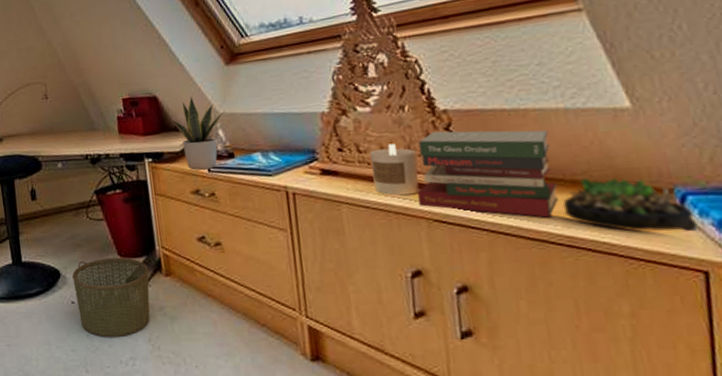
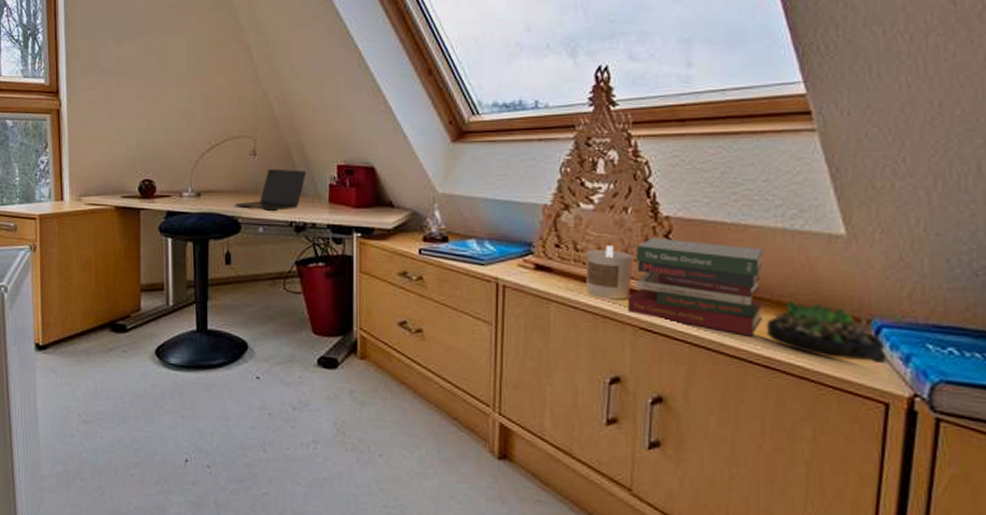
laptop: none [34,107,95,148] -> present [235,168,307,211]
basket: present [72,257,151,338] -> none [261,334,344,419]
potted plant: present [172,95,224,171] -> none [387,170,444,251]

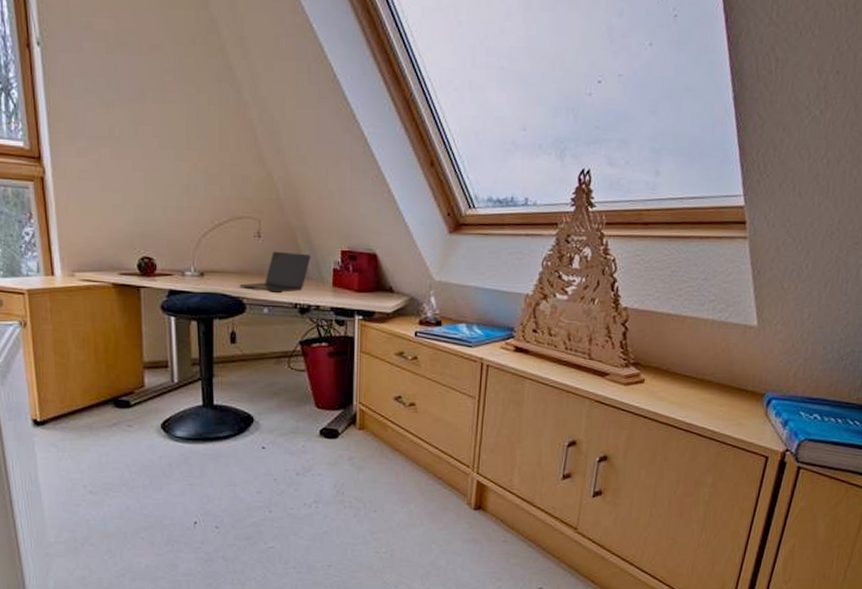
candle: present [586,245,633,300] -> none [555,331,595,378]
books: present [627,237,764,337] -> none [586,325,695,407]
succulent plant: present [766,300,885,361] -> none [689,378,772,425]

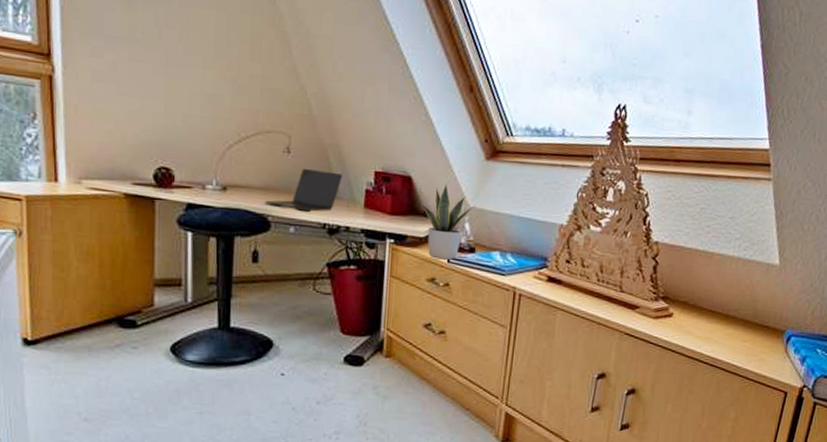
potted plant: none [388,258,439,334] -> present [422,183,475,260]

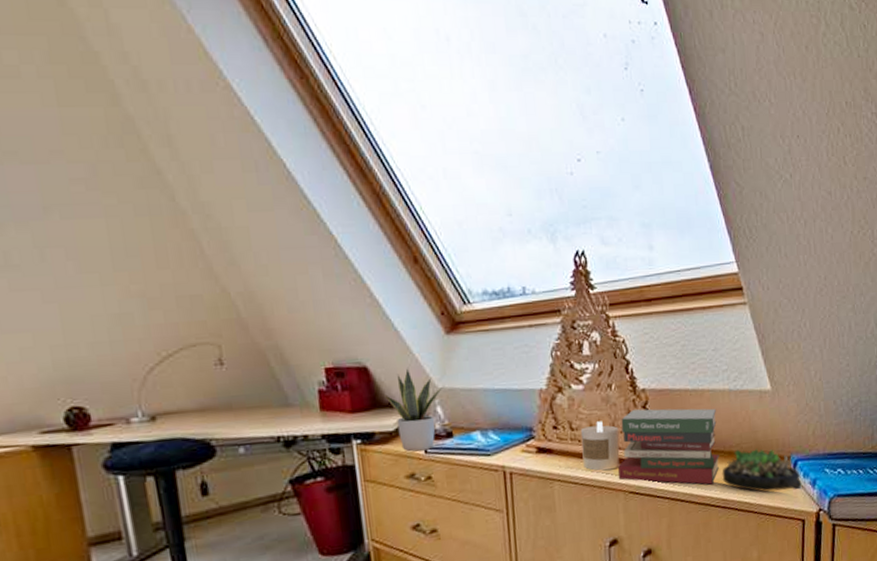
laptop: present [265,168,343,212] -> none [204,377,290,428]
candle: none [587,263,627,310] -> present [580,421,620,471]
books: none [617,258,722,342] -> present [617,408,720,485]
succulent plant: none [715,314,792,361] -> present [722,449,801,493]

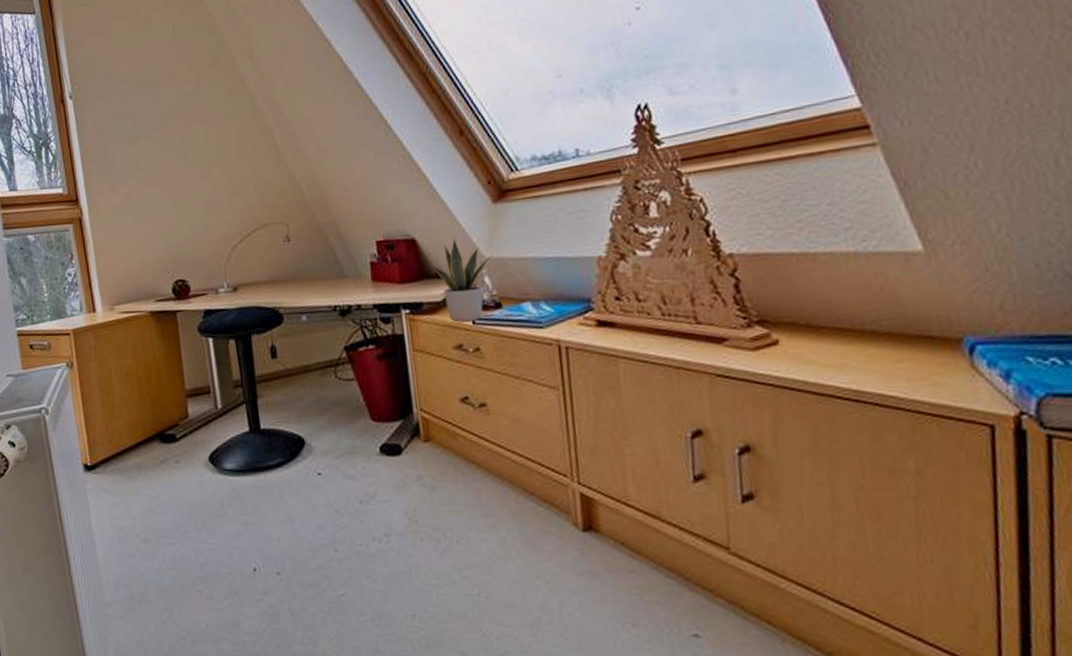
candle: present [580,421,620,471] -> none [649,291,702,349]
books: present [617,408,720,485] -> none [699,275,847,371]
succulent plant: present [722,449,801,493] -> none [850,327,984,385]

